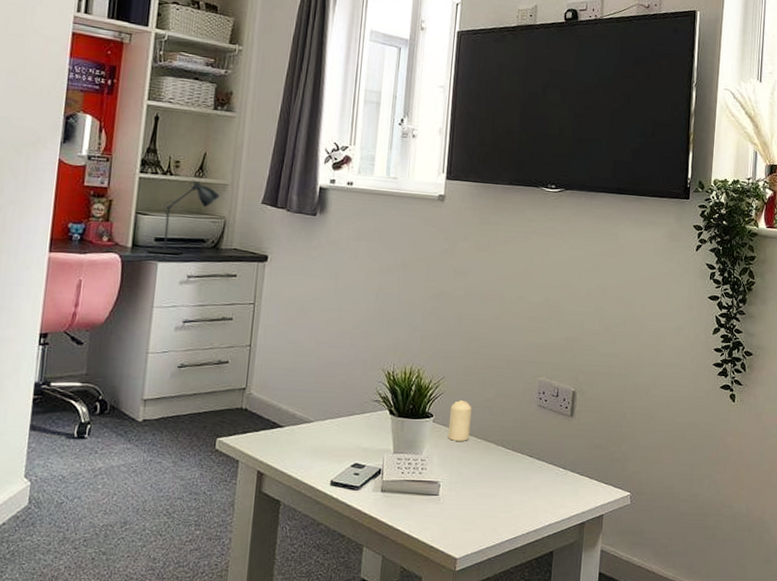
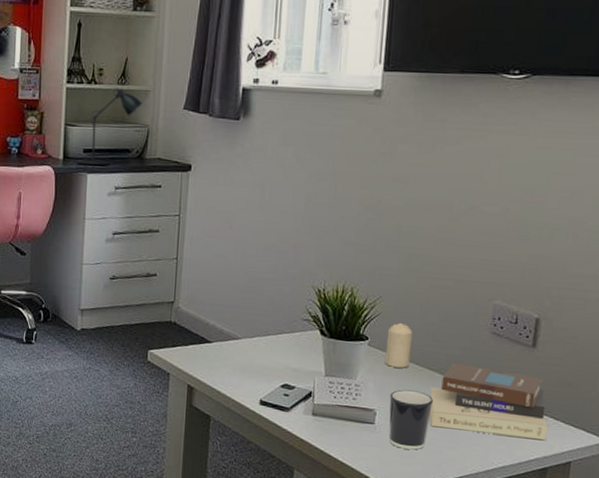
mug: none [451,461,490,517] -> present [388,389,433,450]
books: none [487,433,585,498] -> present [430,362,548,441]

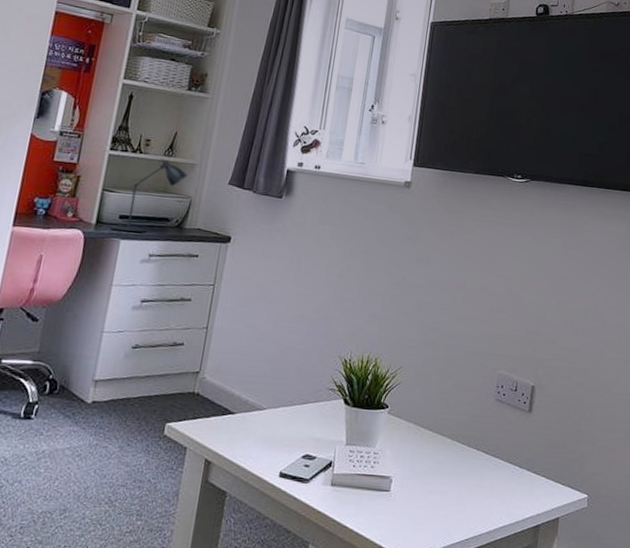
candle: present [384,322,413,368] -> none [402,391,429,435]
mug: present [388,389,433,450] -> none [402,455,444,516]
books: present [430,362,548,441] -> none [440,428,541,499]

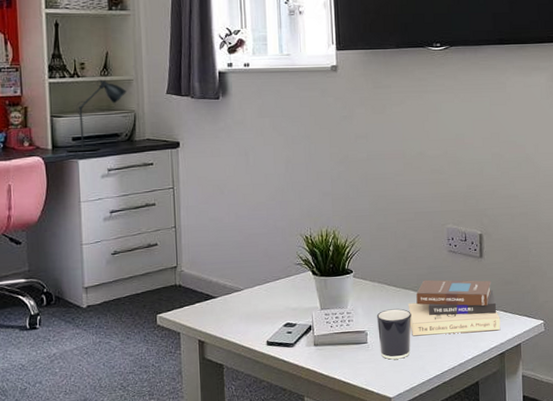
mug: none [402,455,444,516] -> present [376,308,412,360]
books: none [440,428,541,499] -> present [407,279,501,336]

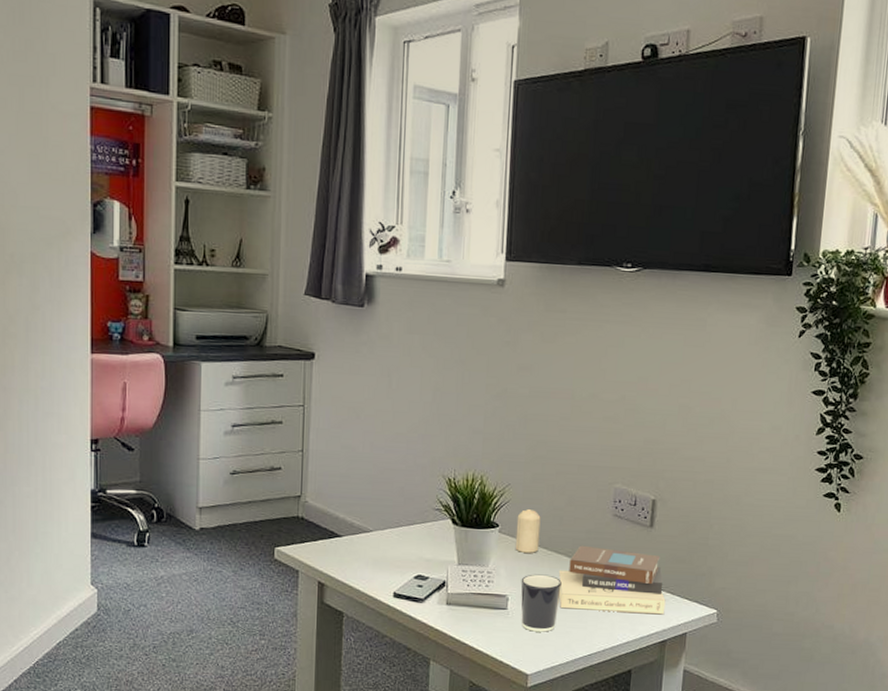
desk lamp: present [67,80,126,153] -> none [189,272,260,354]
candle: none [367,254,389,292] -> present [515,508,541,553]

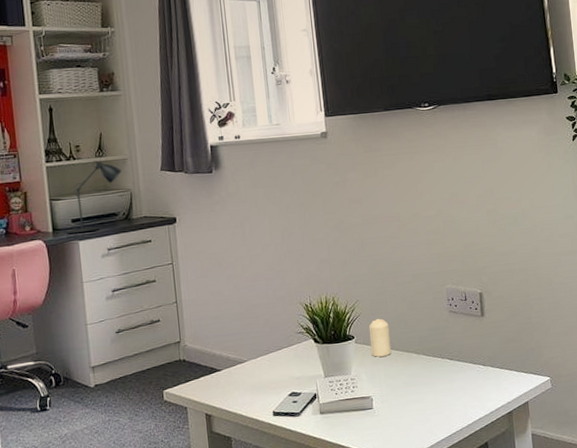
desk lamp: none [189,272,260,354] -> present [67,161,122,235]
mug: present [520,574,562,632] -> none [380,372,417,424]
books: present [558,545,666,615] -> none [411,339,507,400]

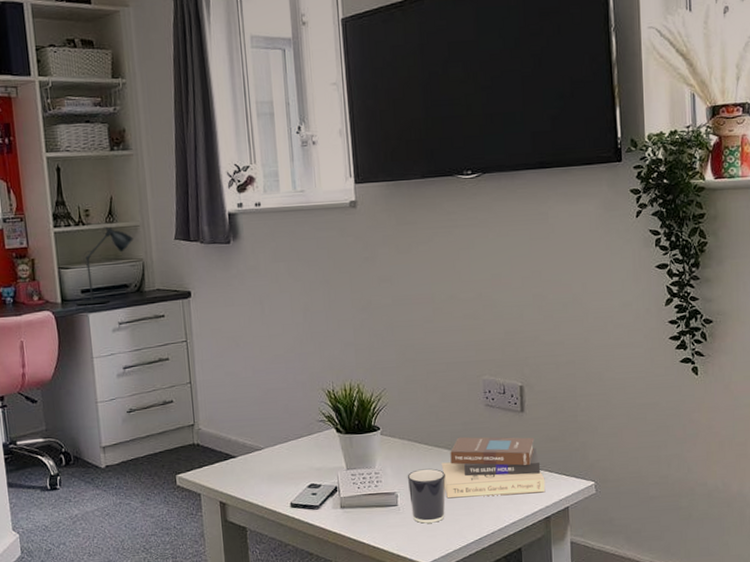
candle: present [368,318,392,357] -> none [396,409,420,451]
mug: none [380,372,417,424] -> present [407,468,446,524]
books: none [411,339,507,400] -> present [441,436,546,499]

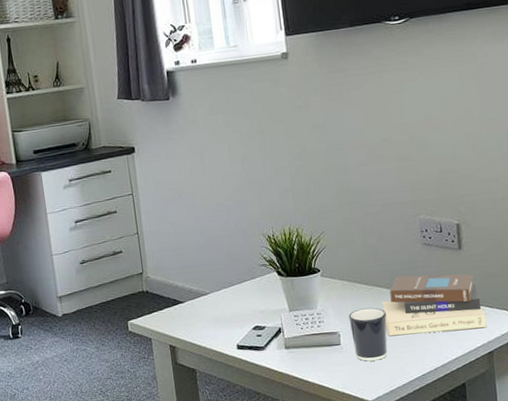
desk lamp: present [76,227,133,306] -> none [29,91,79,166]

